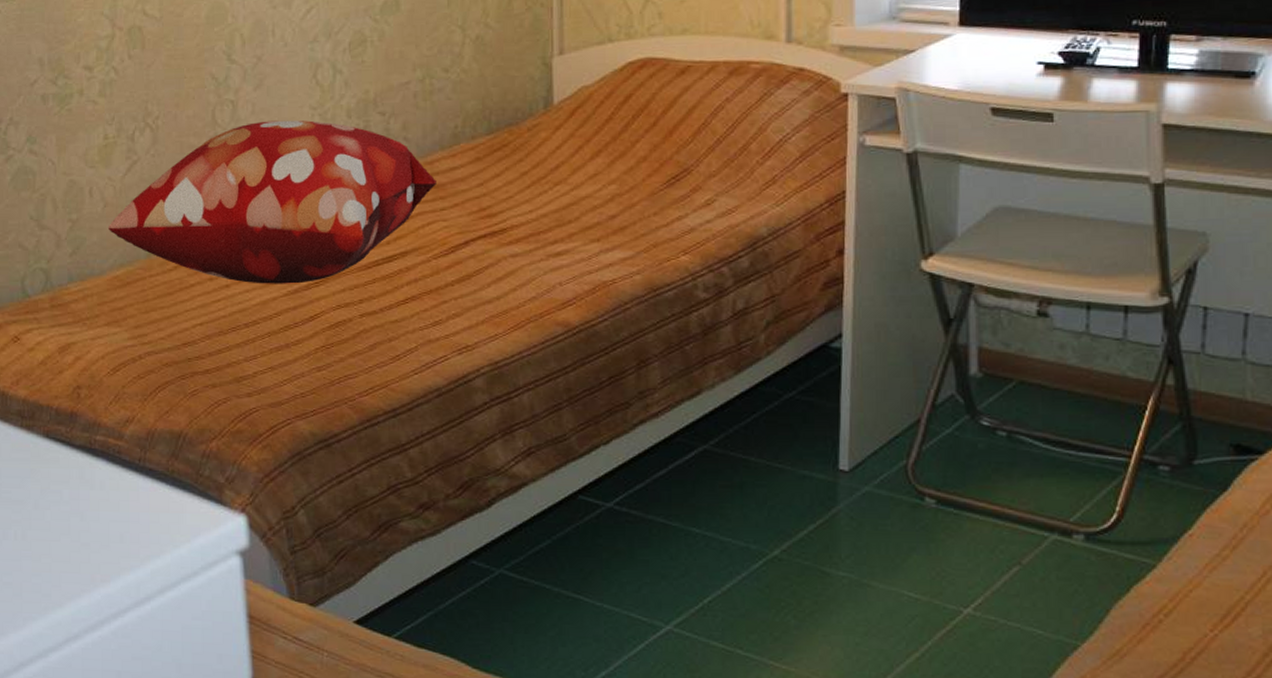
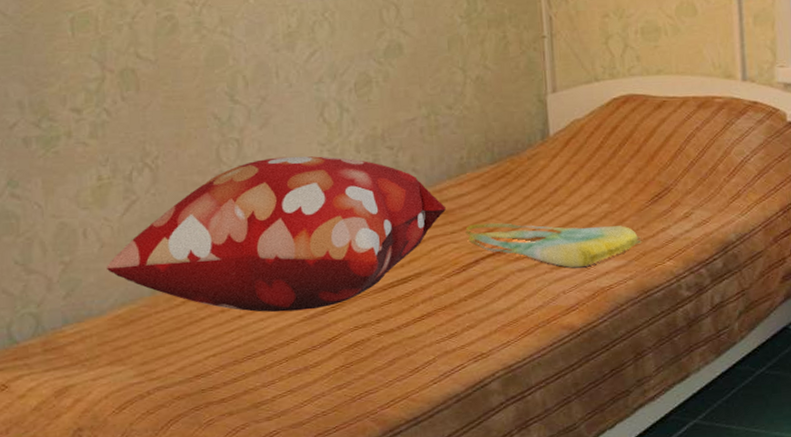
tote bag: none [456,200,654,257] -> present [465,222,642,268]

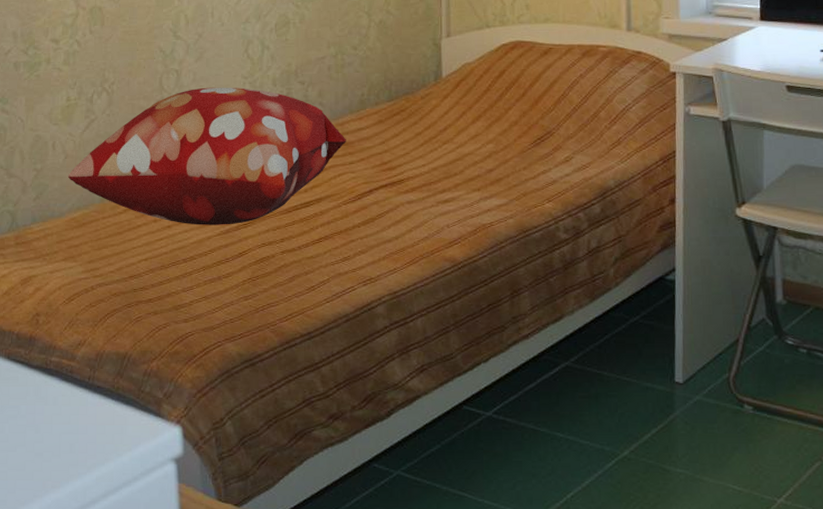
tote bag: present [465,222,642,268] -> none [362,156,524,204]

